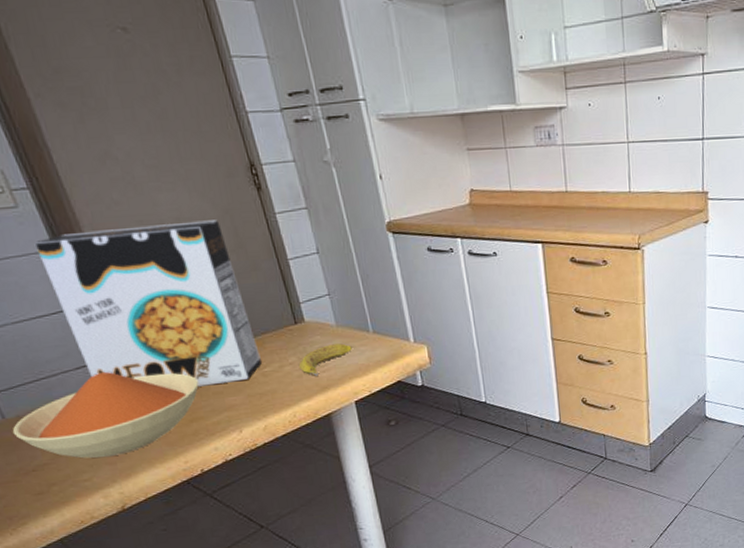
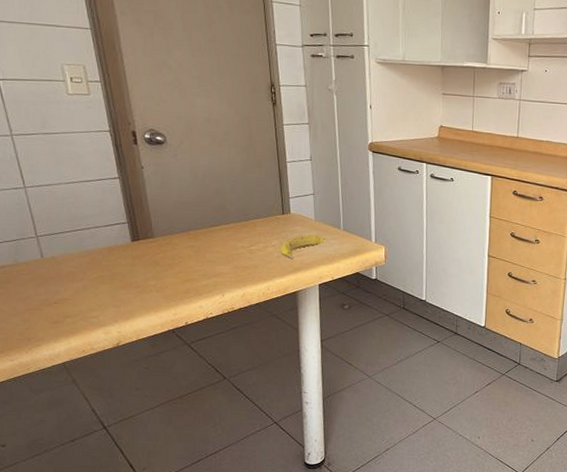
bowl: present [12,371,199,459] -> none [46,231,198,301]
cereal box: present [35,220,262,387] -> none [97,120,250,254]

